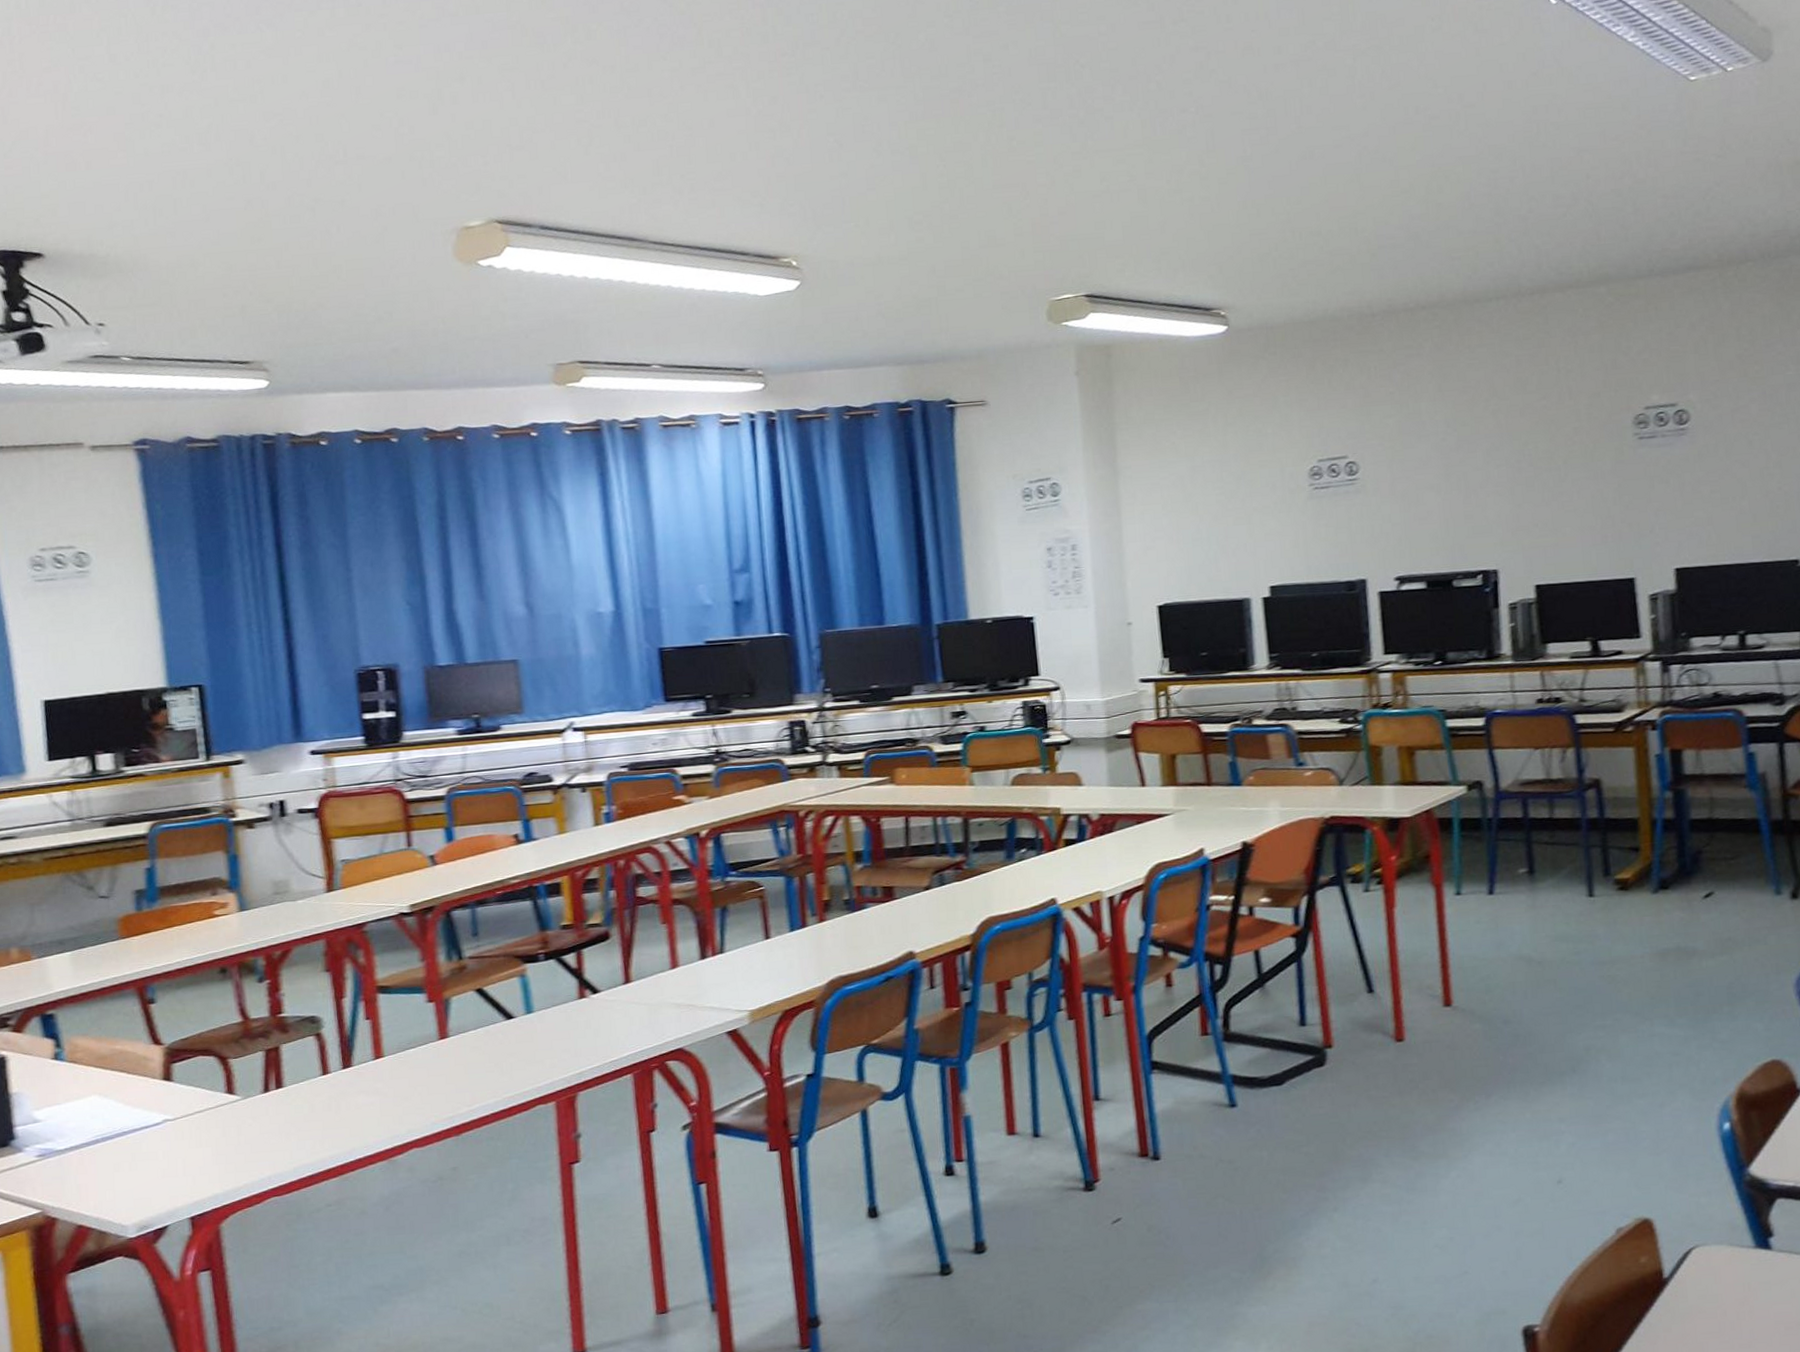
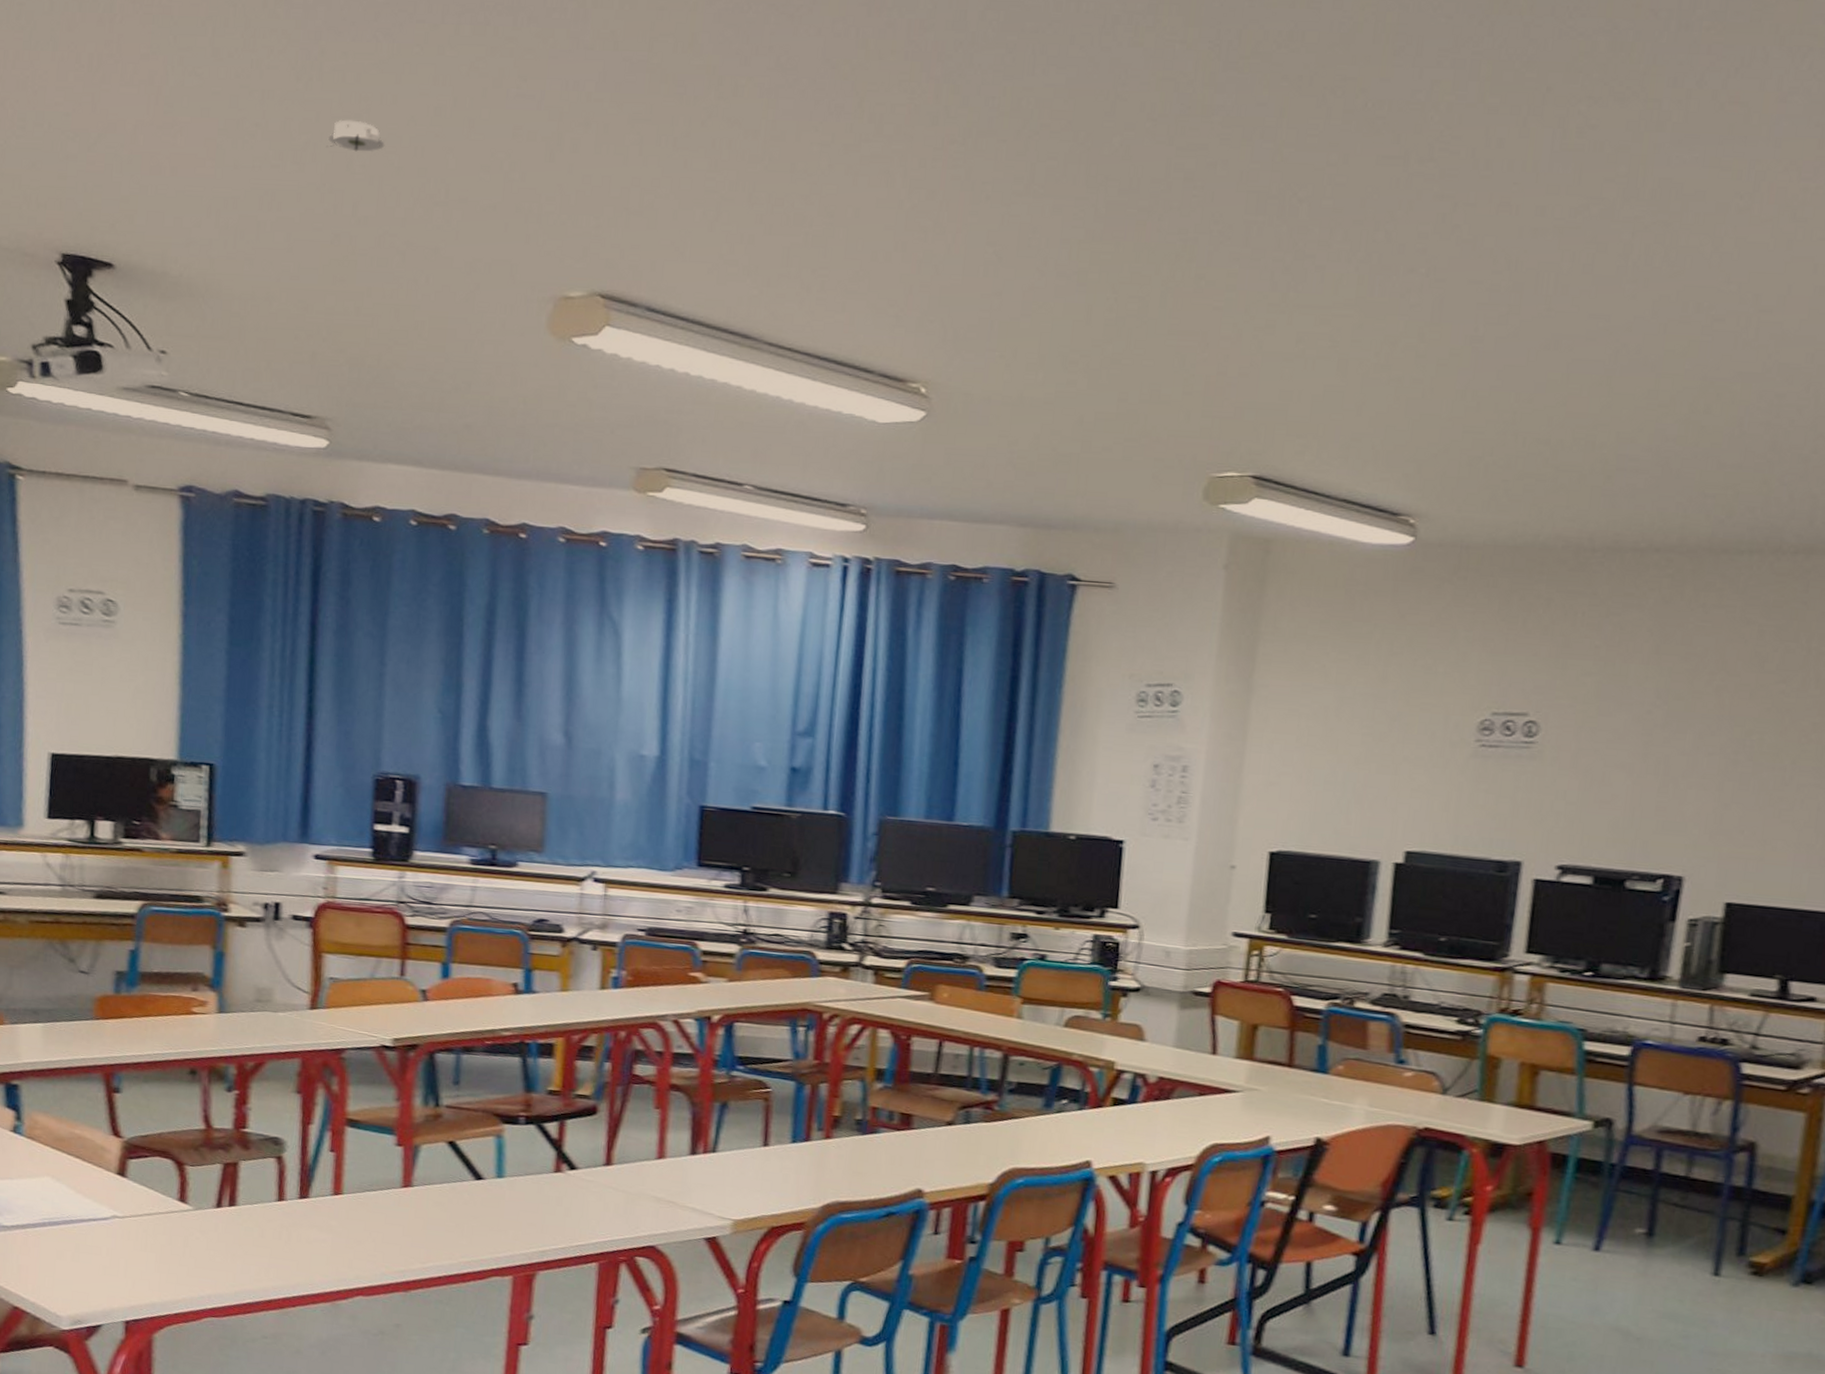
smoke detector: none [227,101,282,128] -> present [325,119,385,152]

